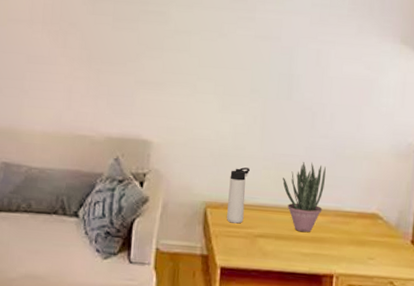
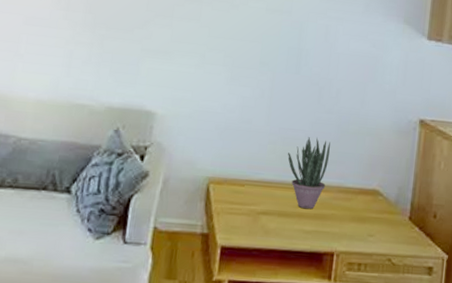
thermos bottle: present [227,167,251,224] -> none [230,141,256,200]

